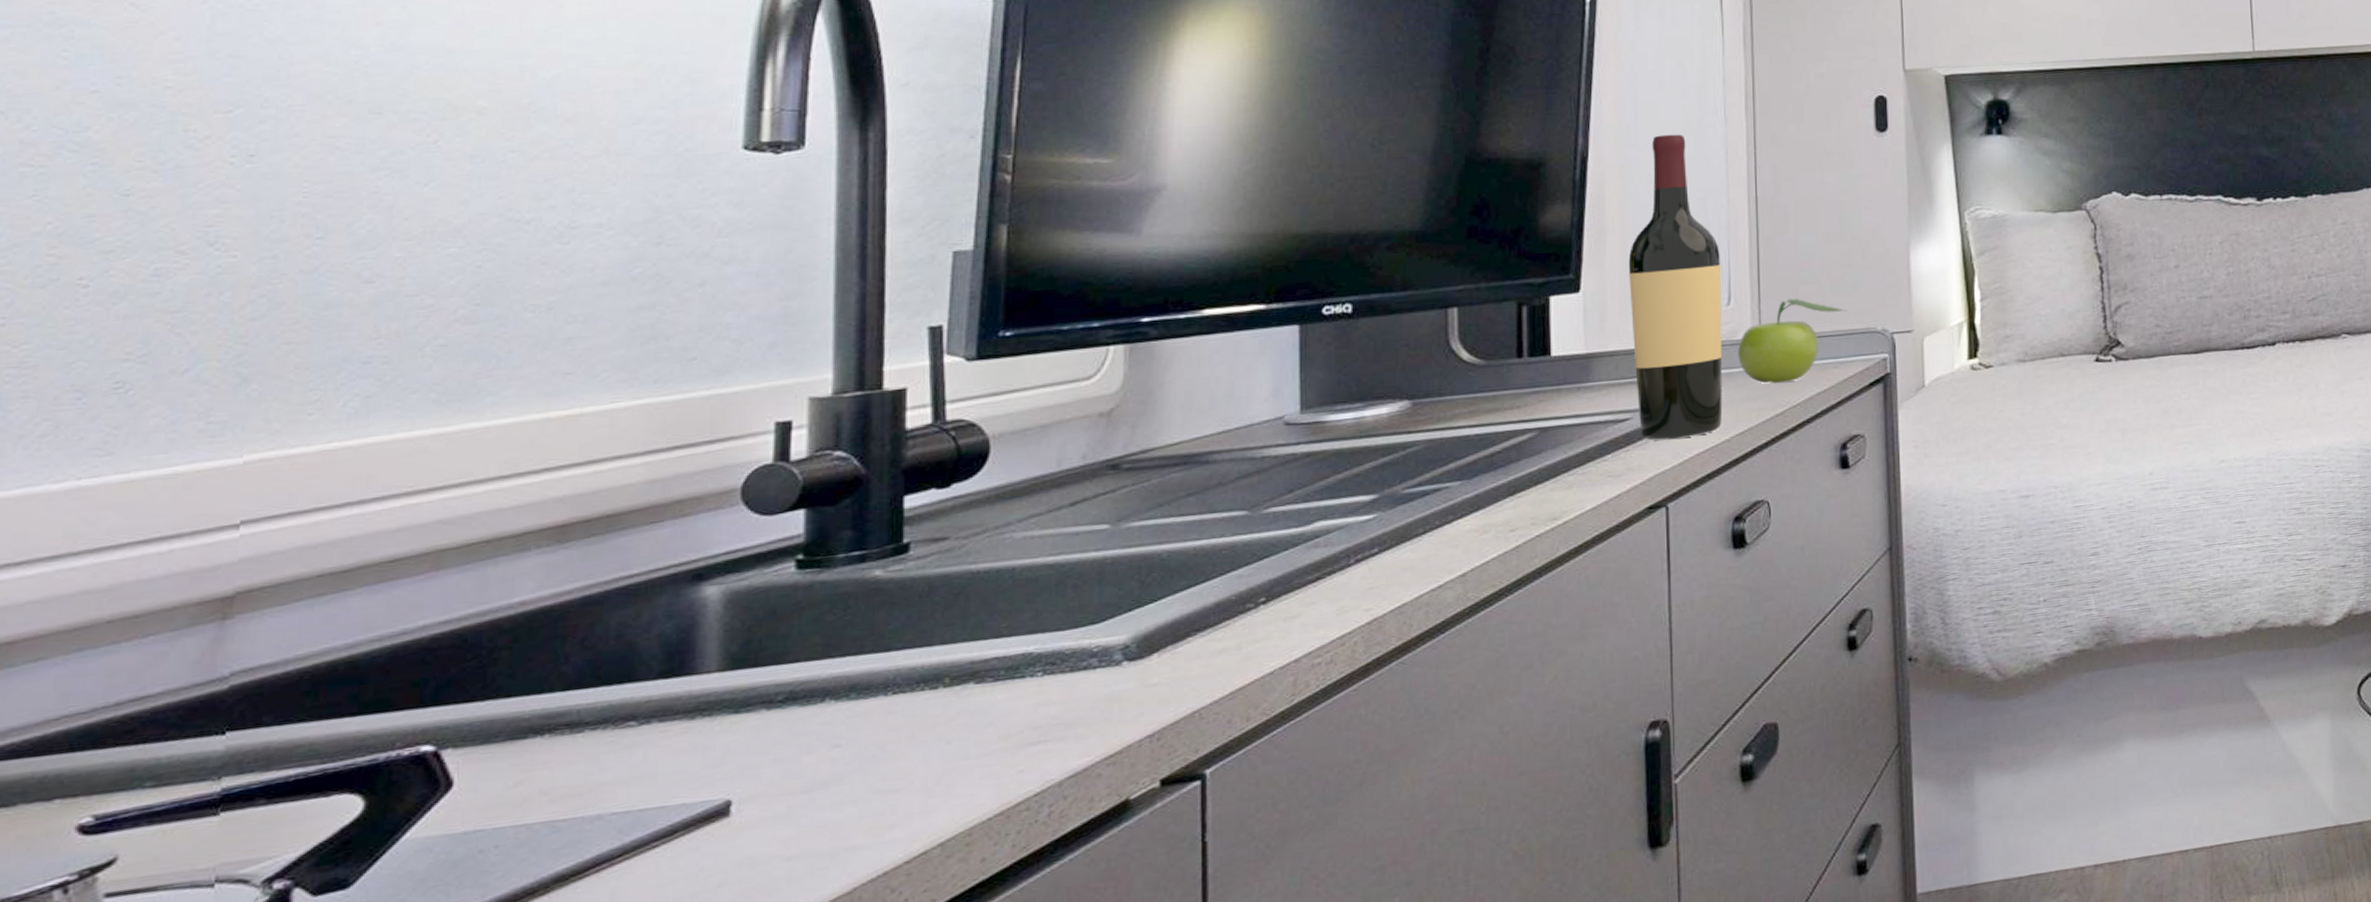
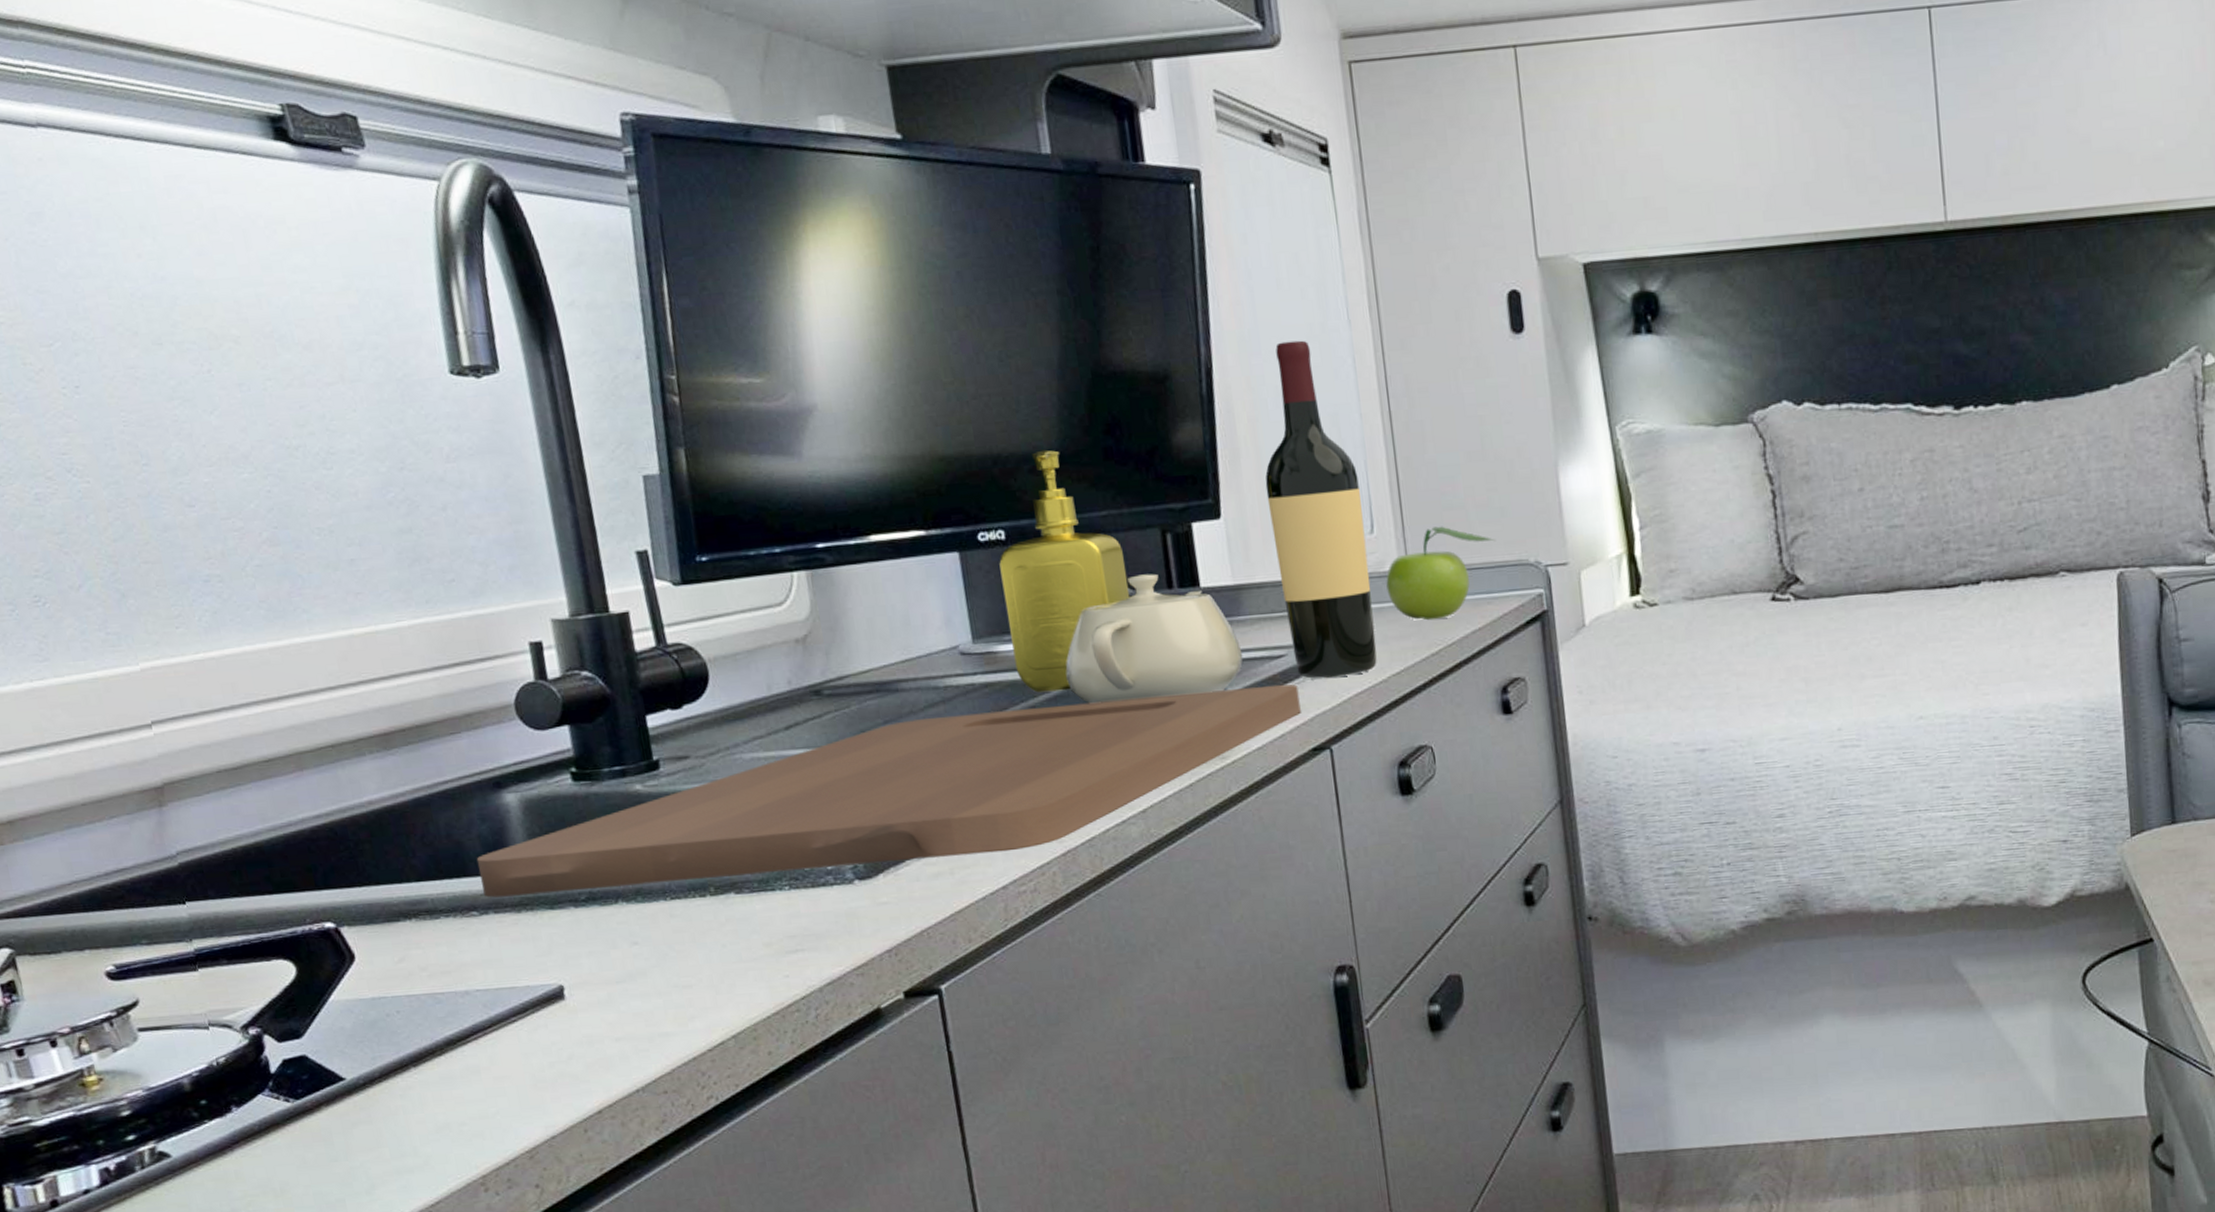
cutting board: none [649,446,1640,705] -> present [476,684,1301,898]
soap dispenser: none [1342,228,1477,461] -> present [999,449,1130,693]
teapot: none [1398,344,1587,471] -> present [1065,573,1243,704]

